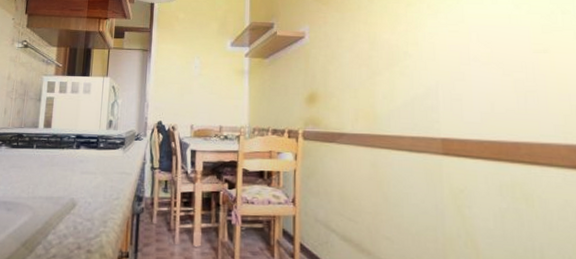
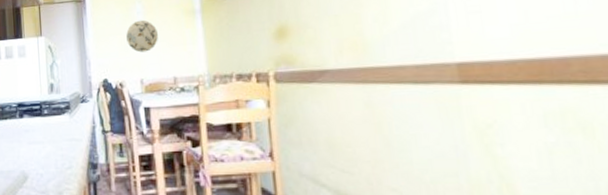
decorative plate: none [183,73,210,102] -> present [126,20,158,53]

